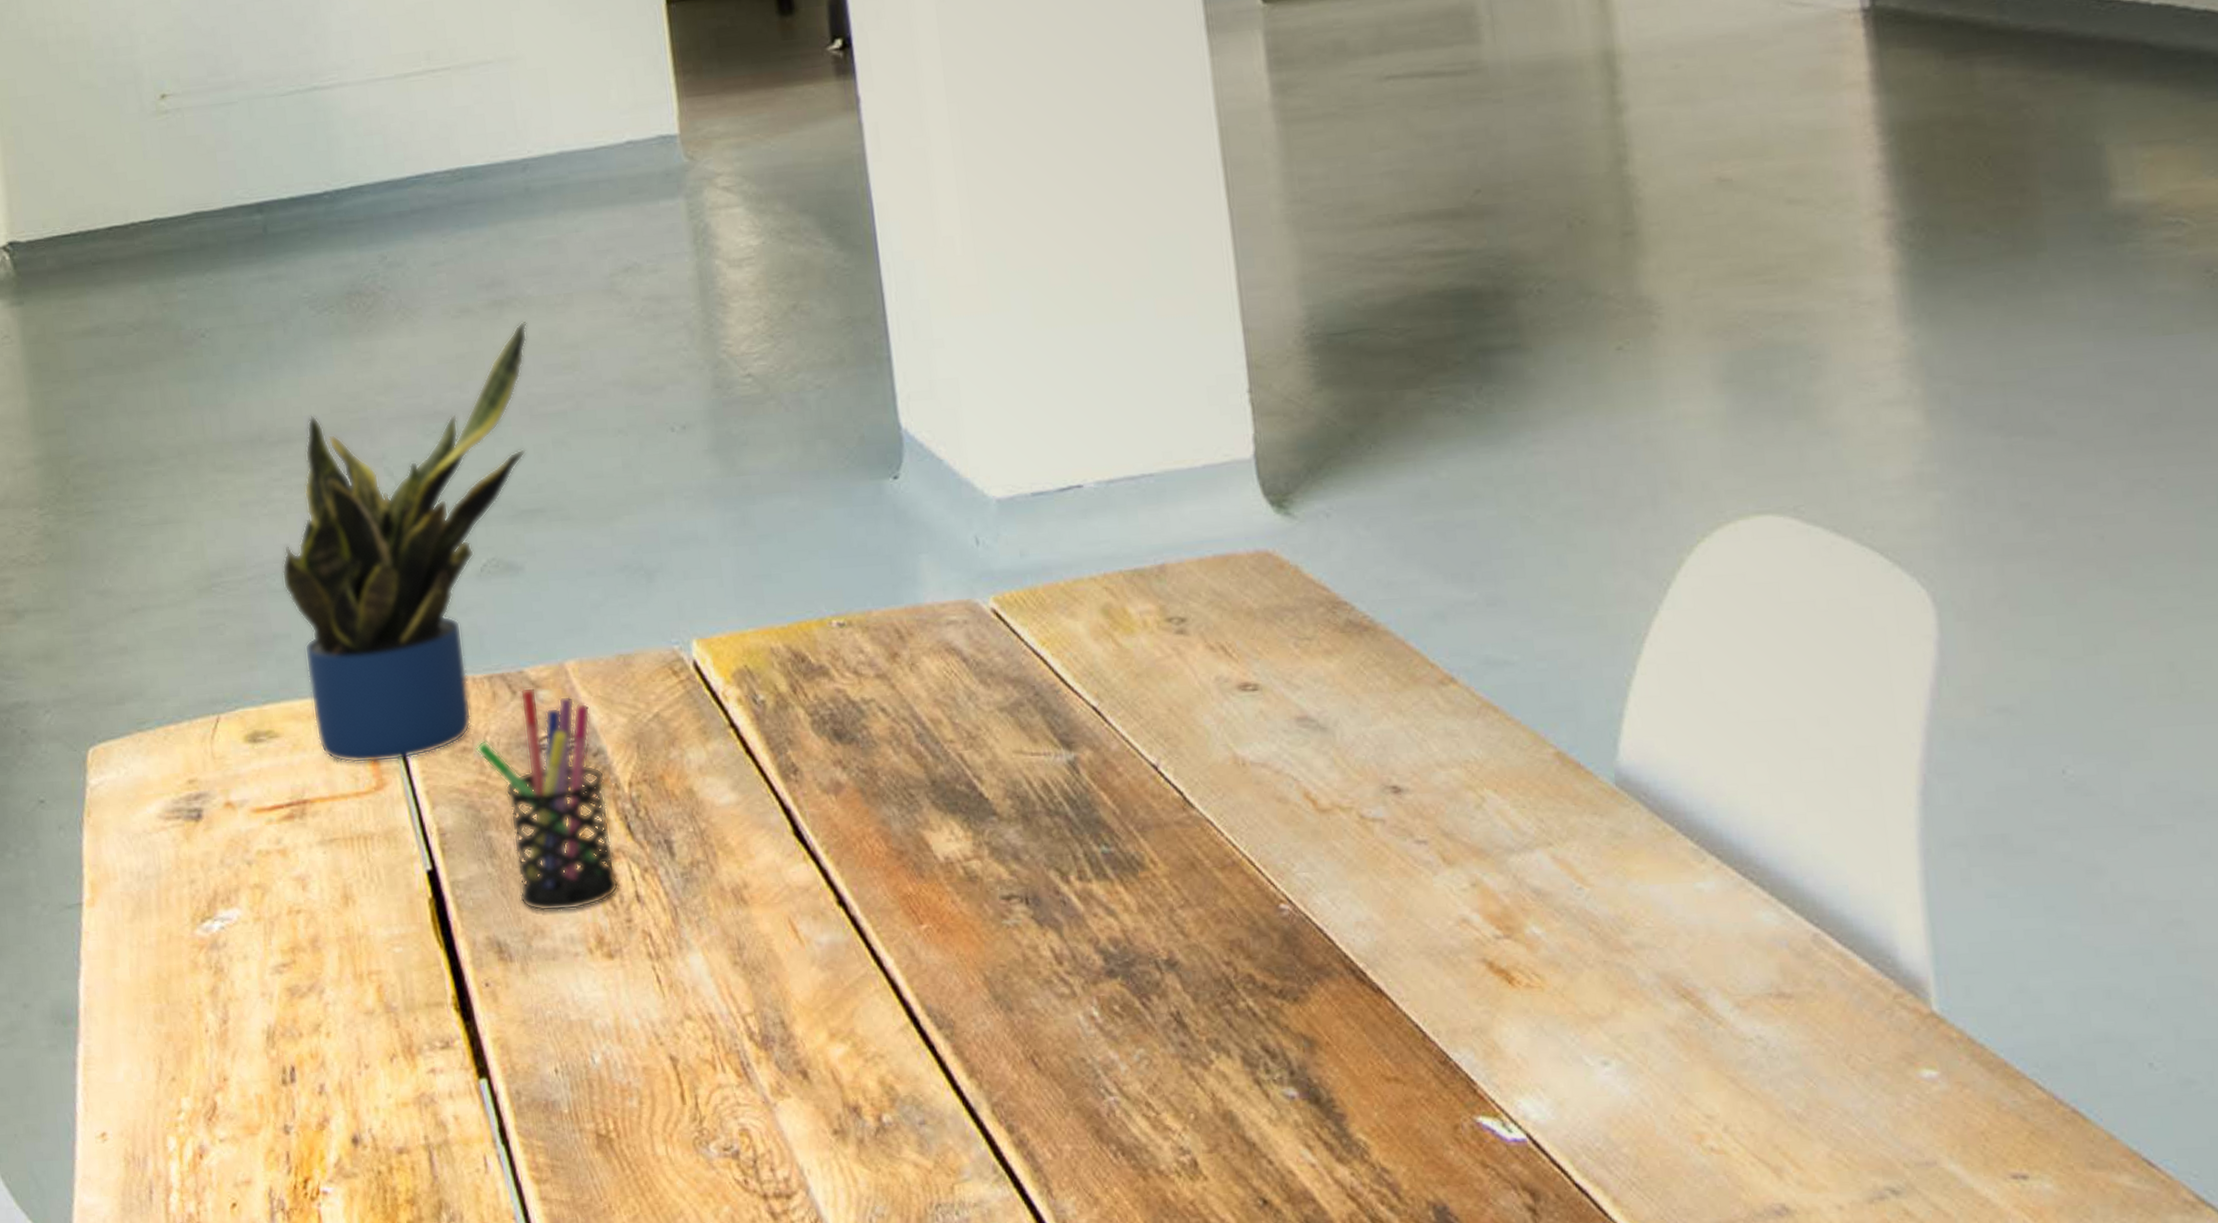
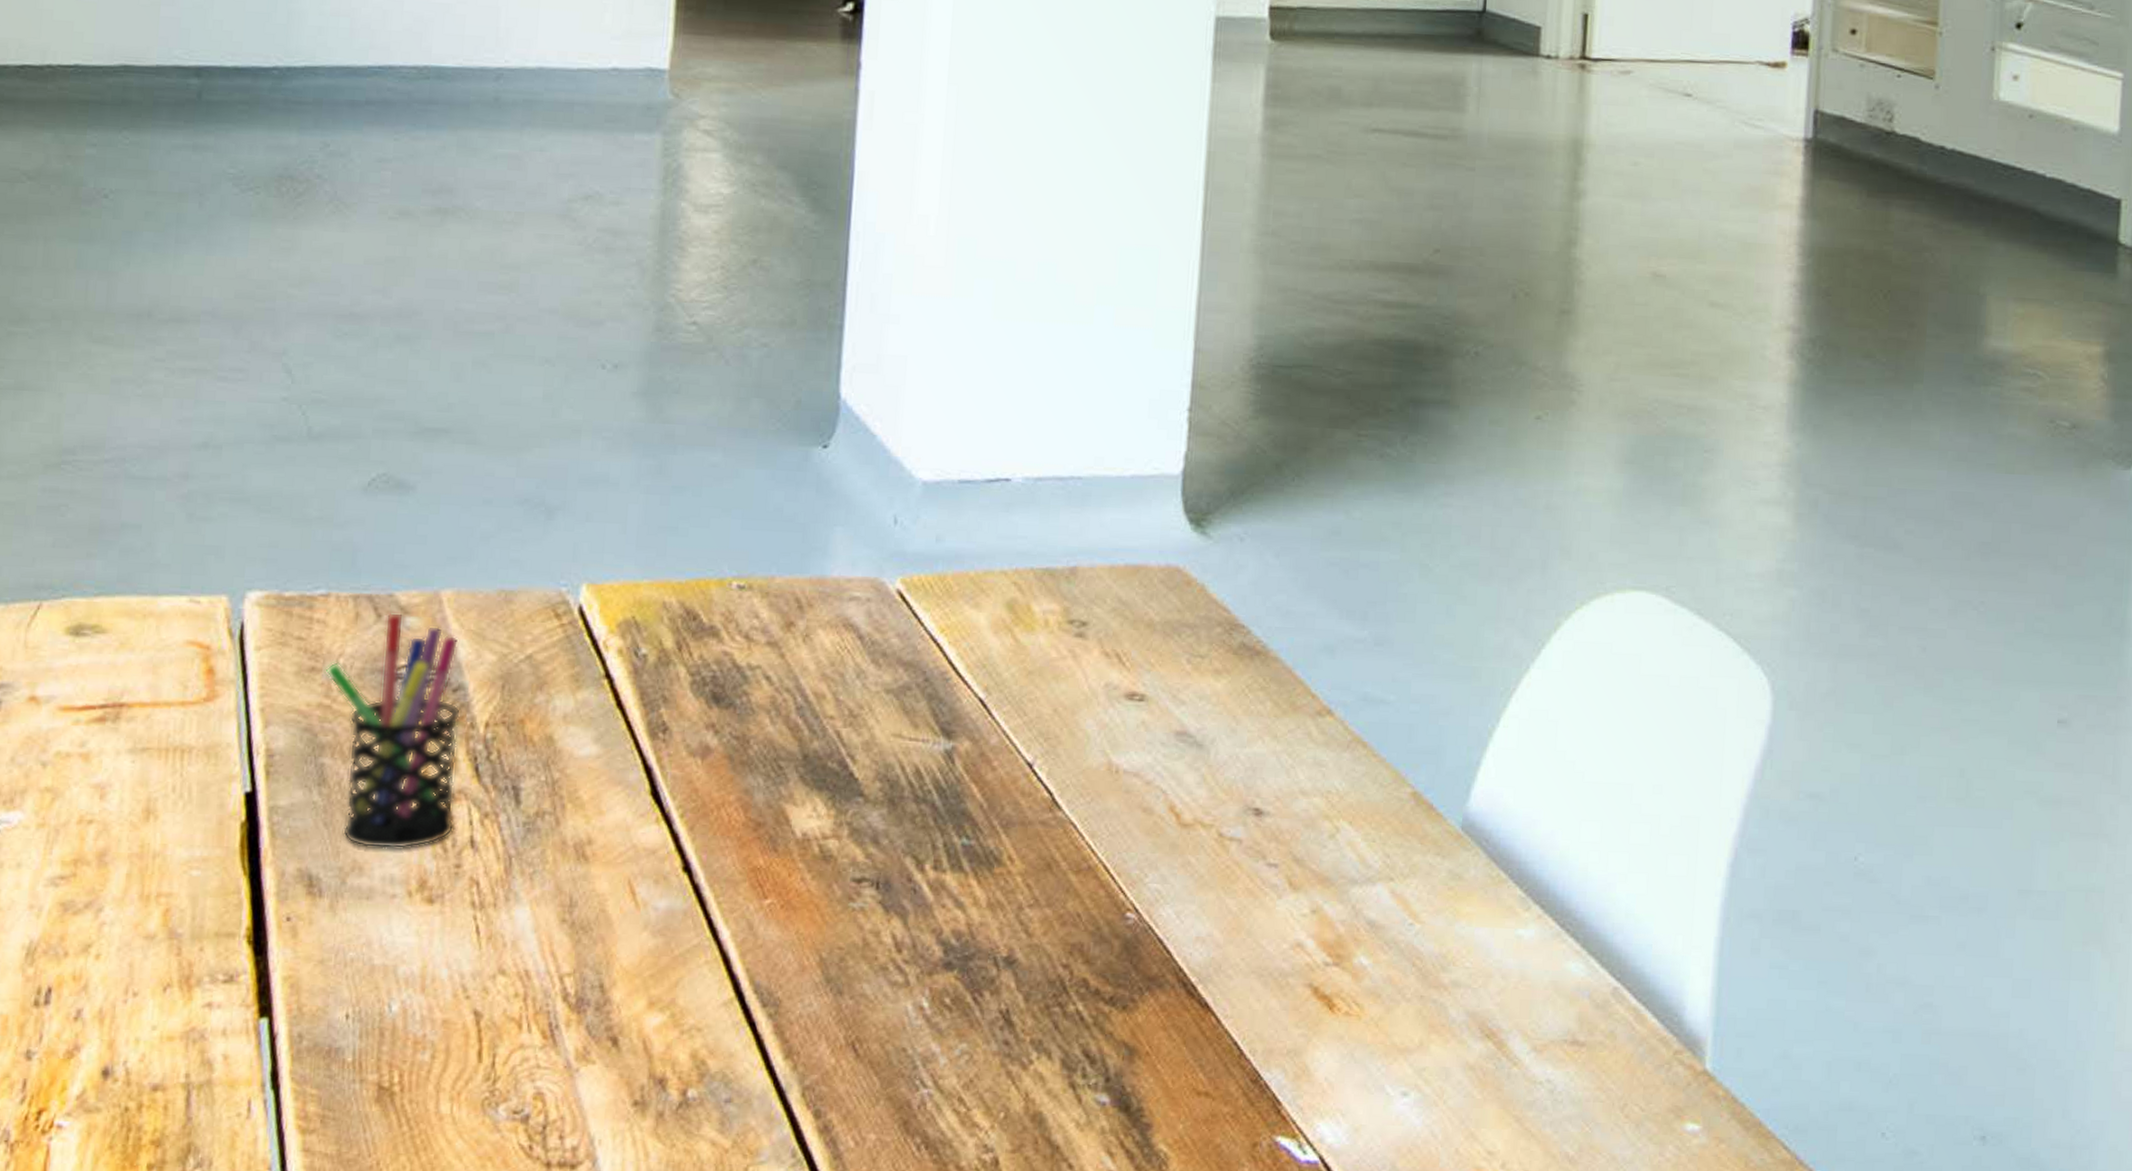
potted plant: present [281,322,528,764] -> none [143,234,469,673]

